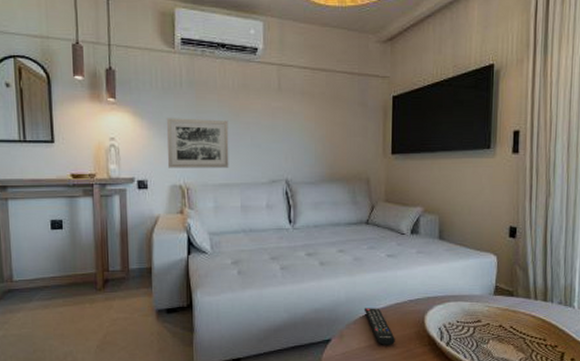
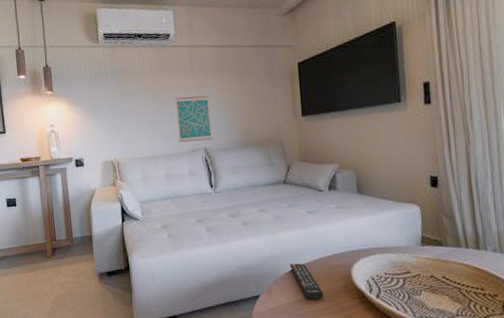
wall art: present [166,118,229,168] -> none [95,100,153,147]
wall art: none [258,120,296,172] -> present [175,95,213,143]

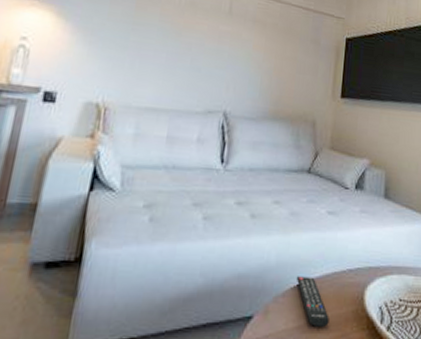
wall art: present [175,95,213,143] -> none [194,42,243,104]

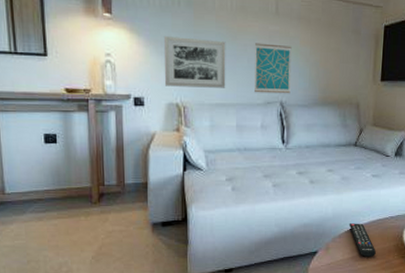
wall art: none [86,24,169,90] -> present [163,36,226,88]
wall art: none [194,42,243,104] -> present [255,43,292,94]

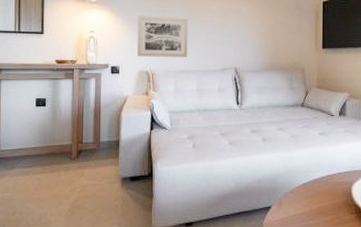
wall art: present [255,43,292,94] -> none [212,19,244,61]
remote control: present [349,223,376,257] -> none [299,179,327,212]

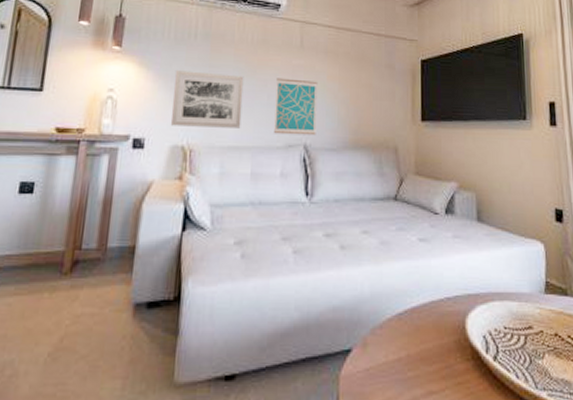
wall art: none [212,19,244,61] -> present [274,78,318,136]

